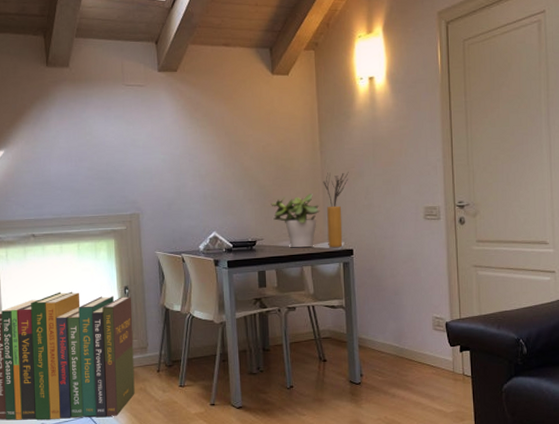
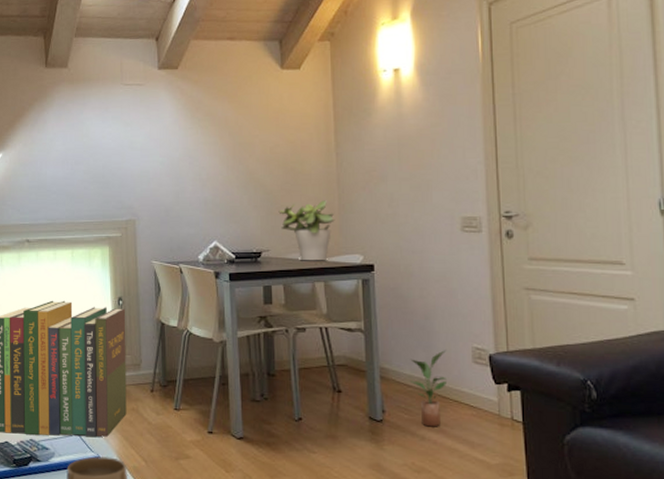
vase: present [323,172,349,248] -> none [339,176,370,262]
potted plant: none [383,320,412,386] -> present [410,350,447,427]

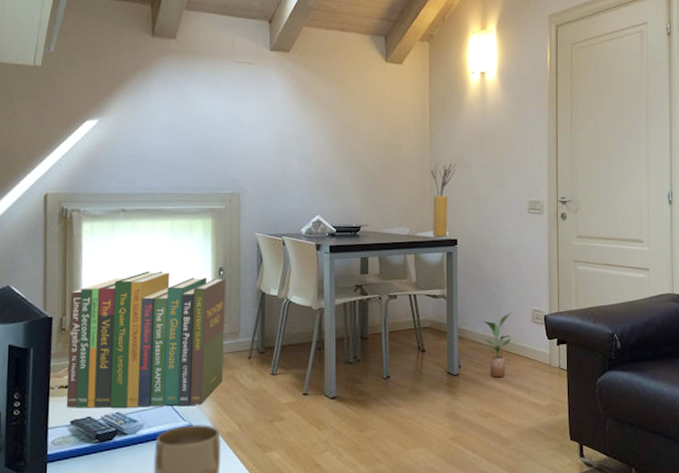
potted plant: present [278,200,335,261] -> none [377,182,427,236]
vase: none [339,176,370,262] -> present [431,162,457,237]

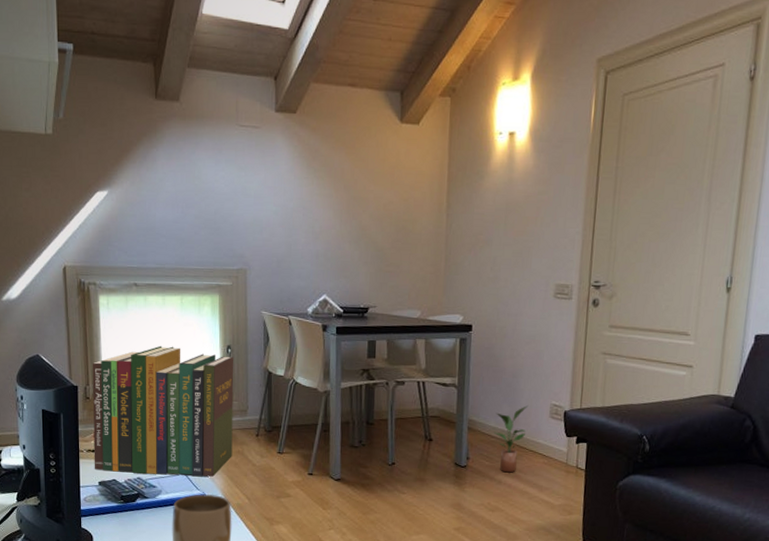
vase: present [431,162,457,237] -> none [445,238,476,322]

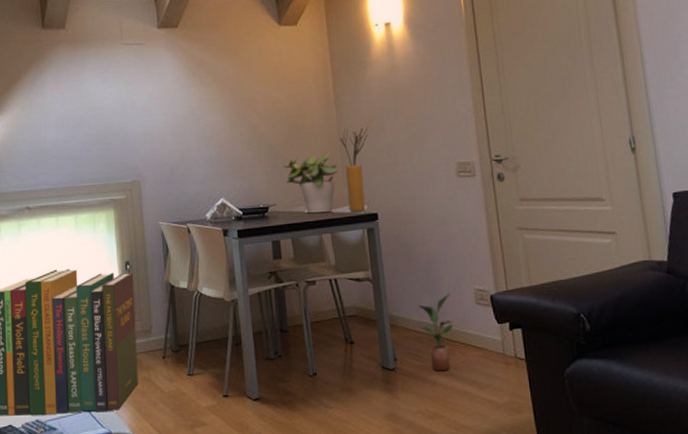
potted plant: none [387,260,440,319] -> present [283,152,338,214]
vase: none [445,238,476,322] -> present [340,127,369,213]

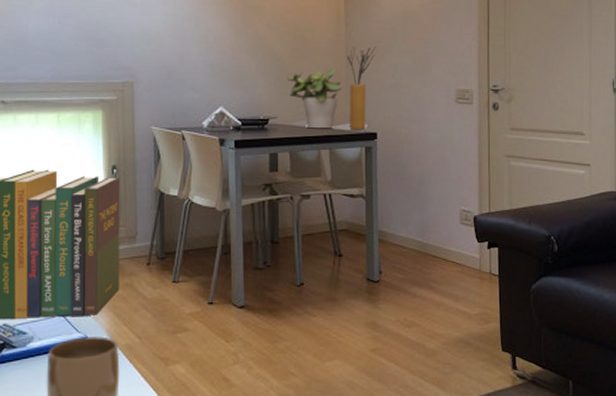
potted plant: present [417,293,453,372] -> none [406,213,437,285]

